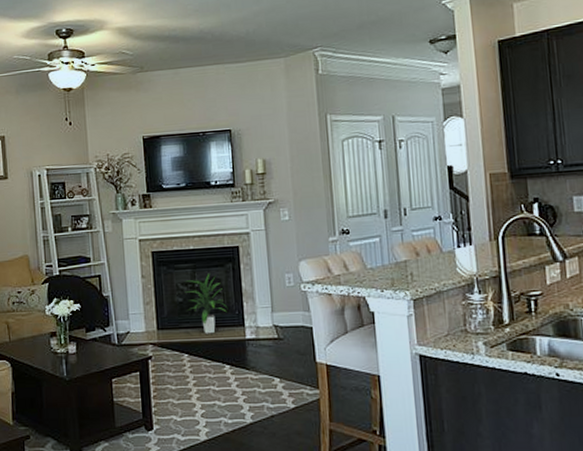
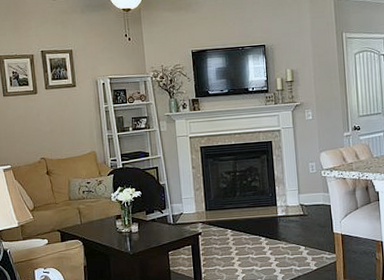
indoor plant: present [185,274,228,334] -> none [228,164,263,213]

